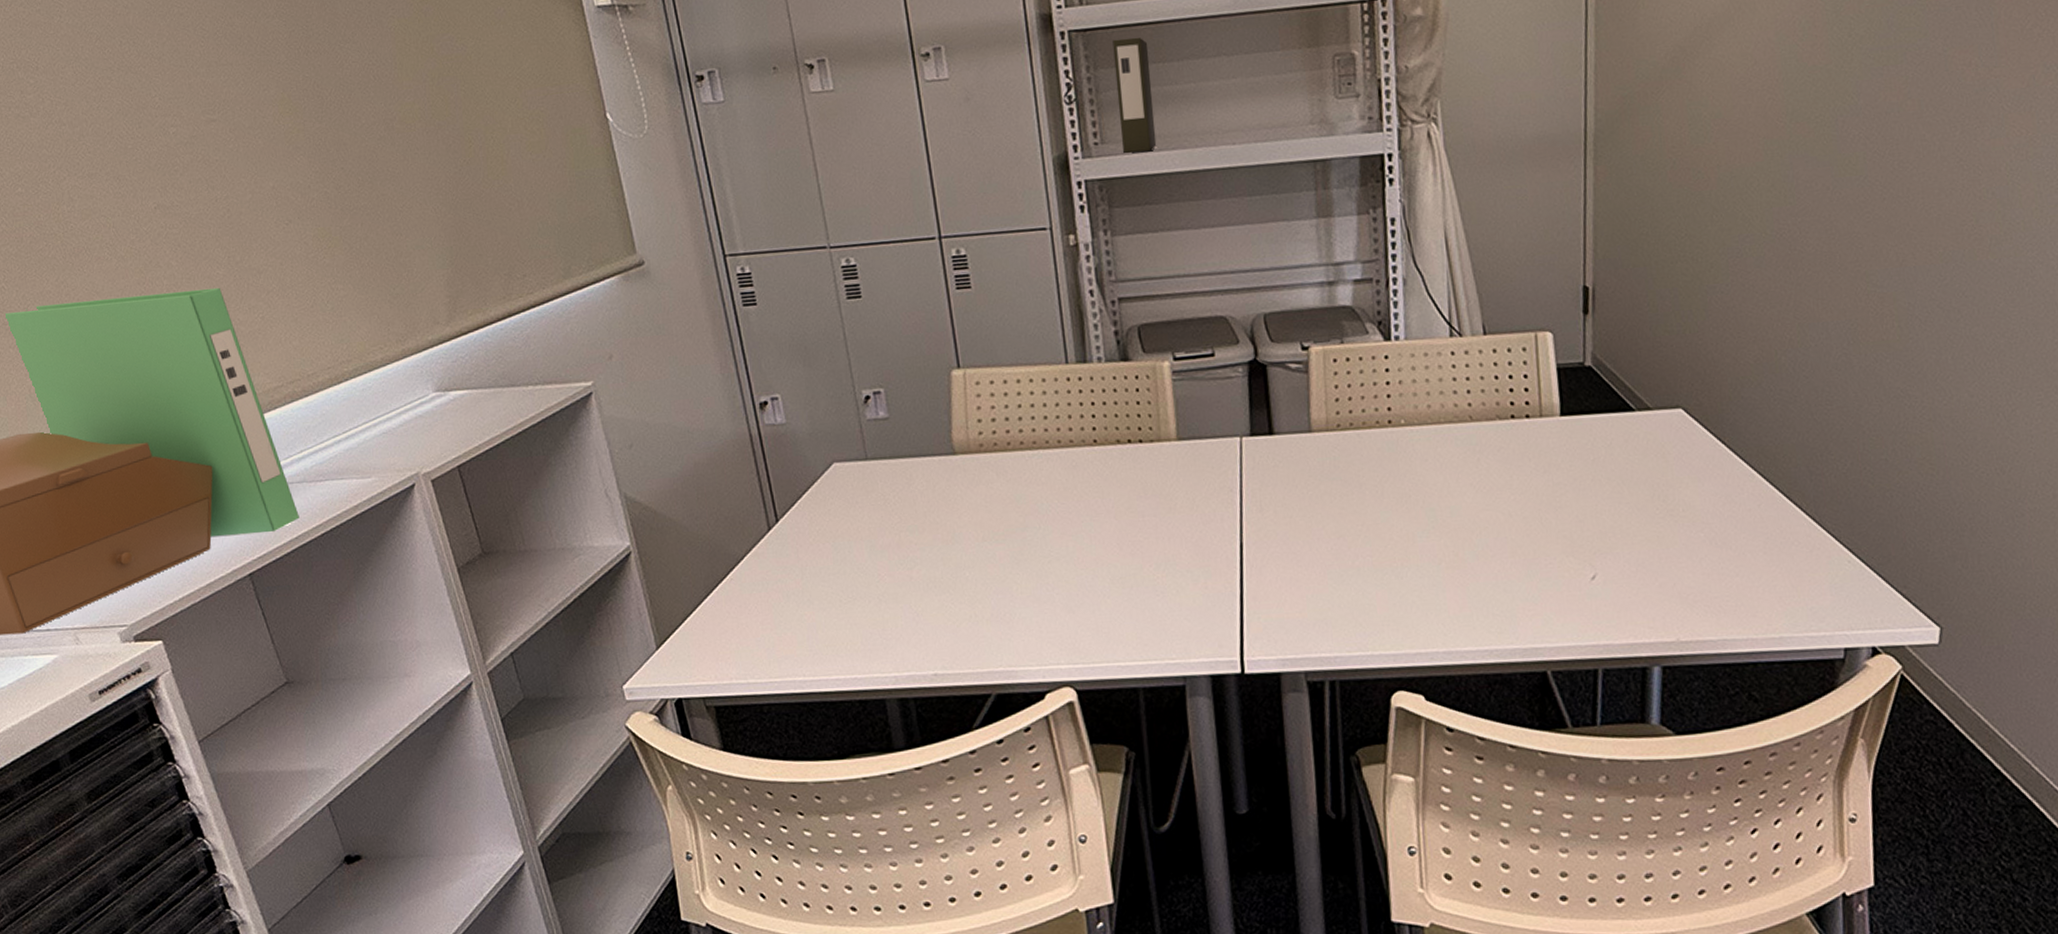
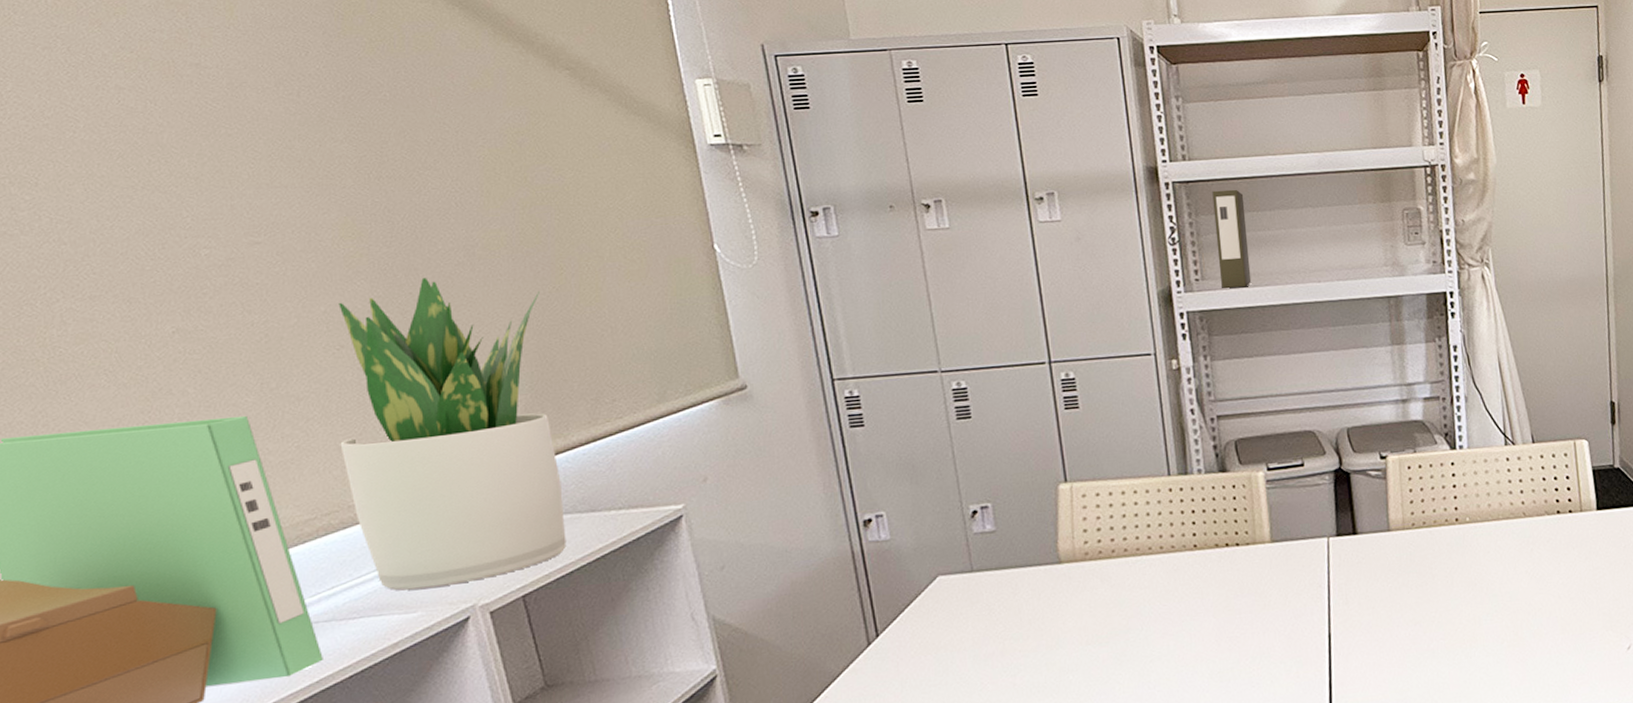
planter: none [284,153,492,457] -> present [339,278,567,591]

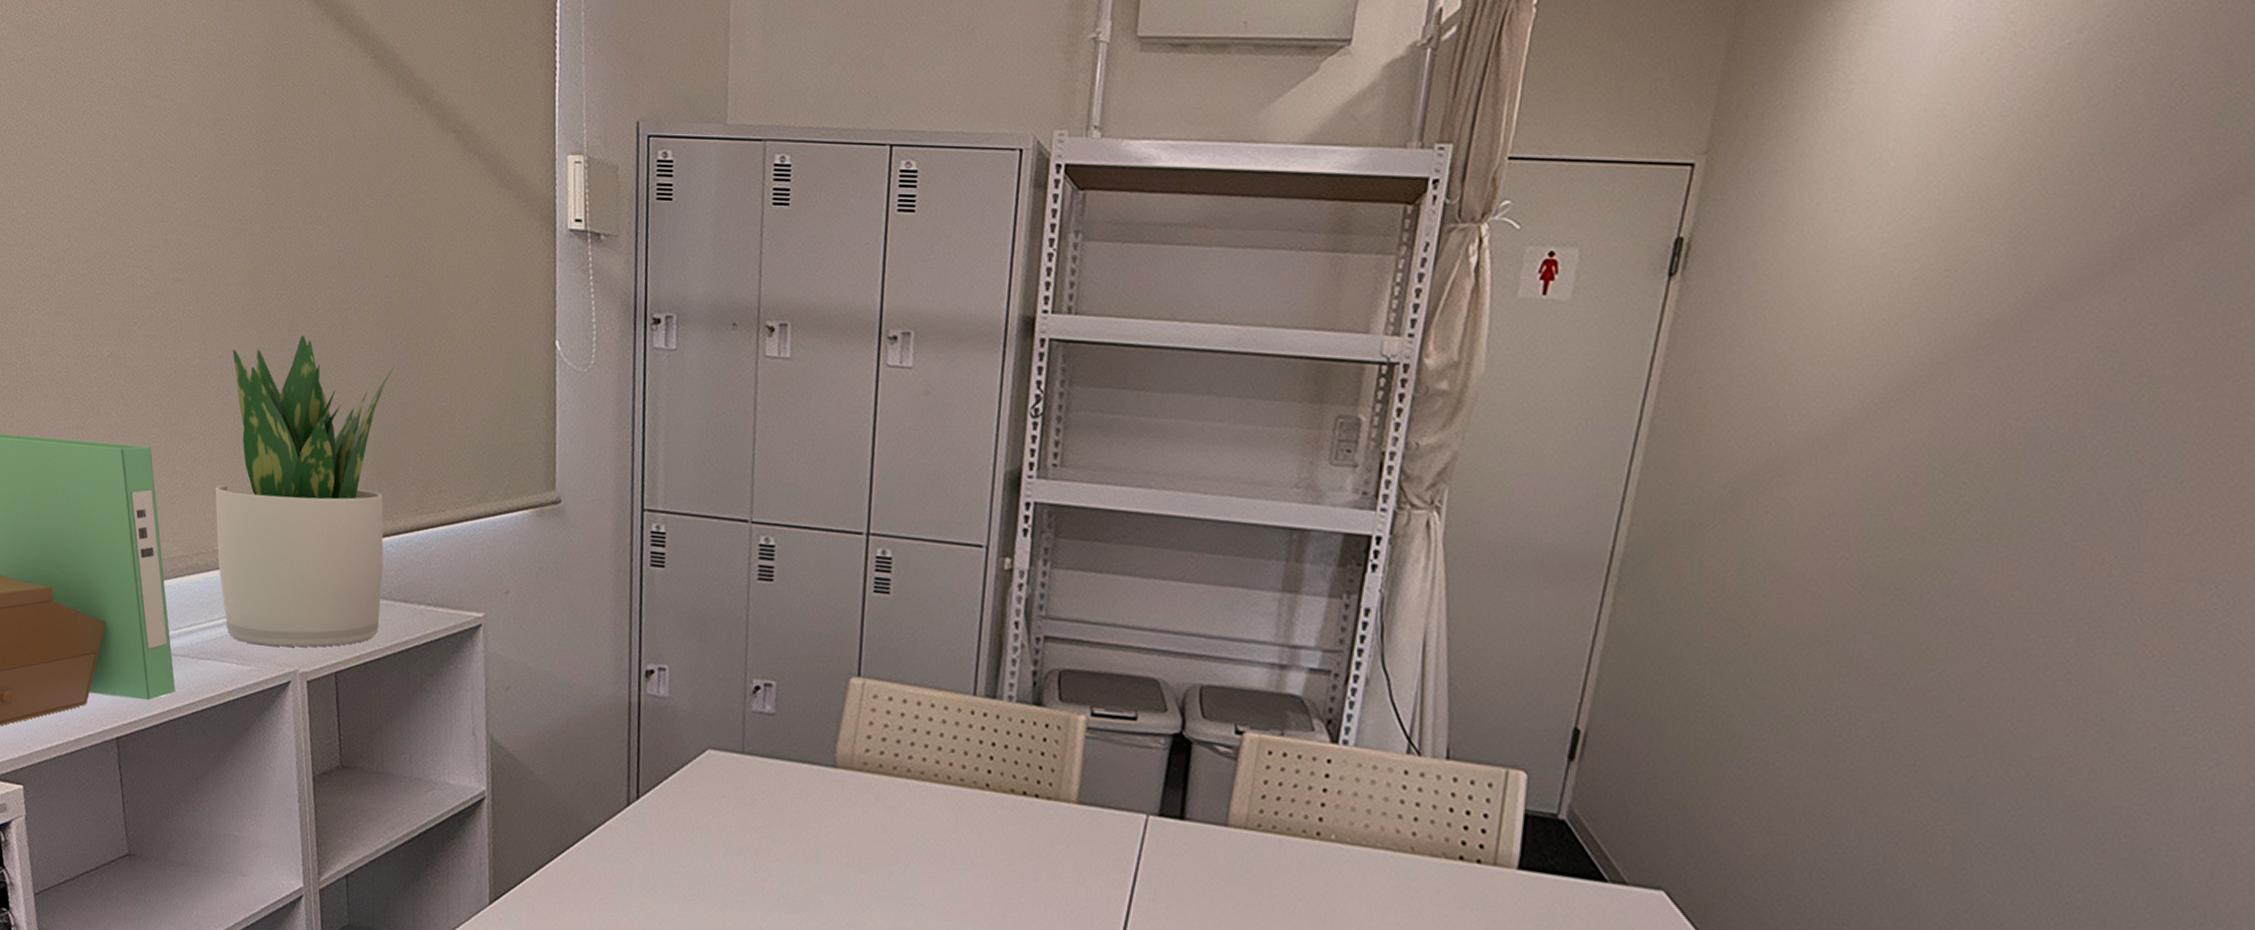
binder: present [1212,189,1252,288] -> none [1082,357,1133,485]

